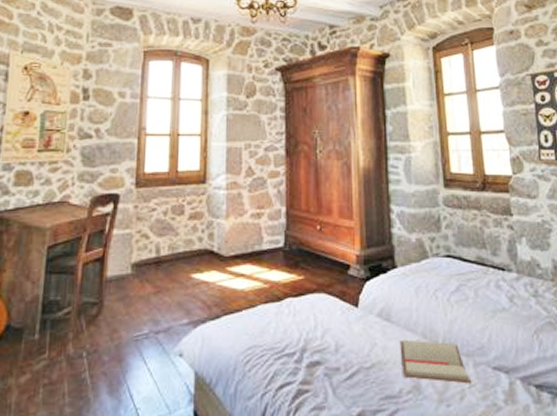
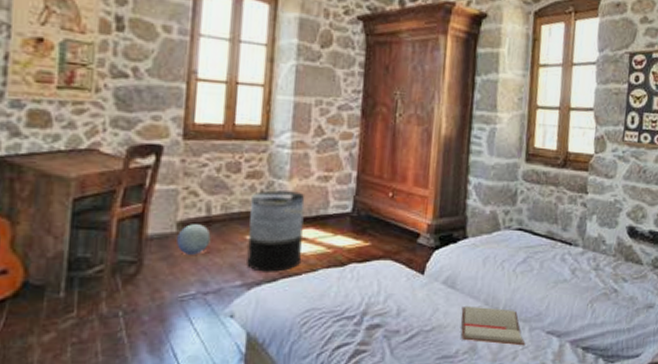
ball: none [131,265,161,295] -> present [177,224,211,255]
trash can: none [192,229,241,309] -> present [247,190,305,272]

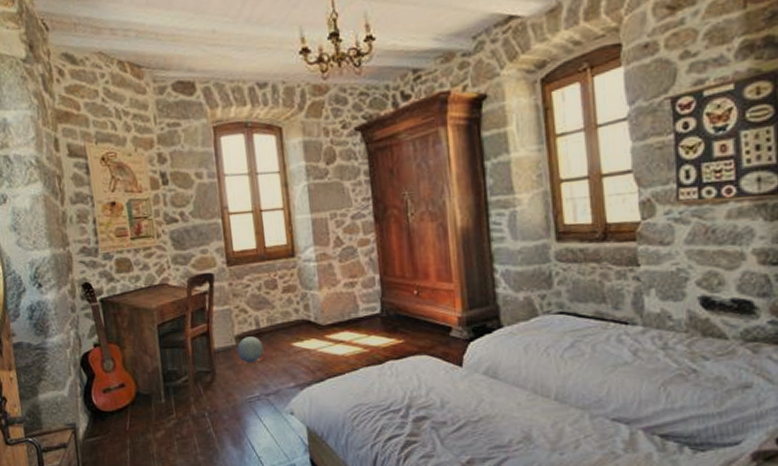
trash can: present [247,190,305,272] -> none [289,299,342,374]
paperback book: present [460,305,526,346] -> none [508,395,588,435]

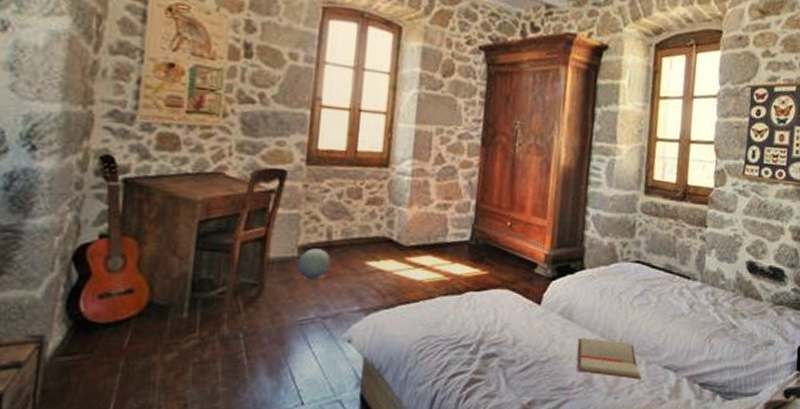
paperback book: none [508,395,588,435] -> present [576,337,642,380]

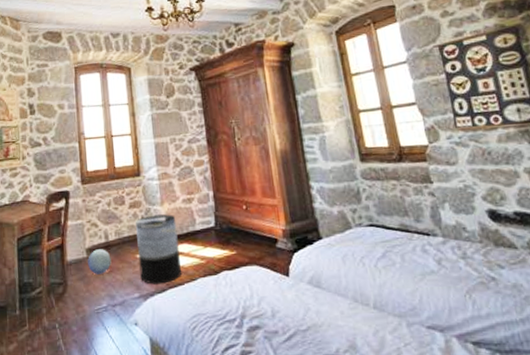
trash can: none [365,217,425,299] -> present [134,214,181,285]
paperback book: present [576,337,642,380] -> none [332,303,407,343]

